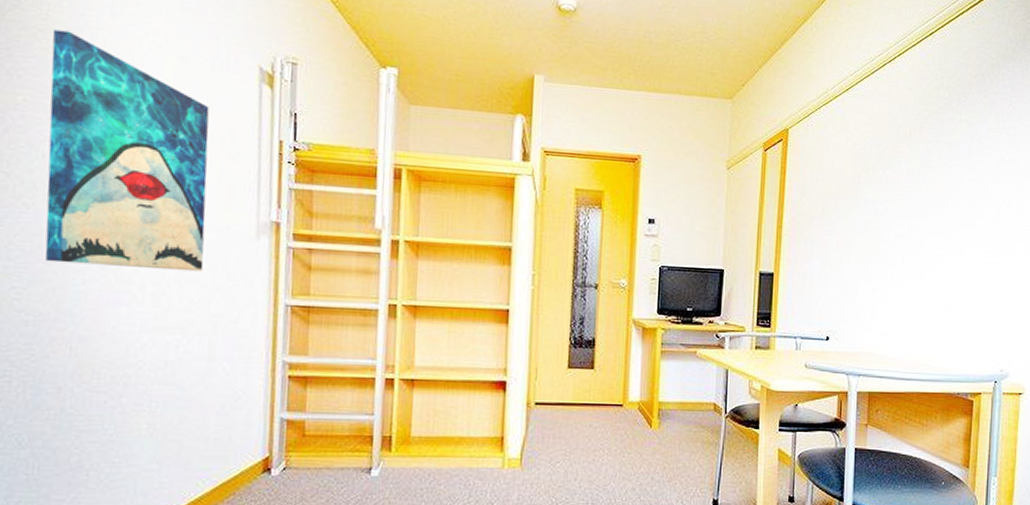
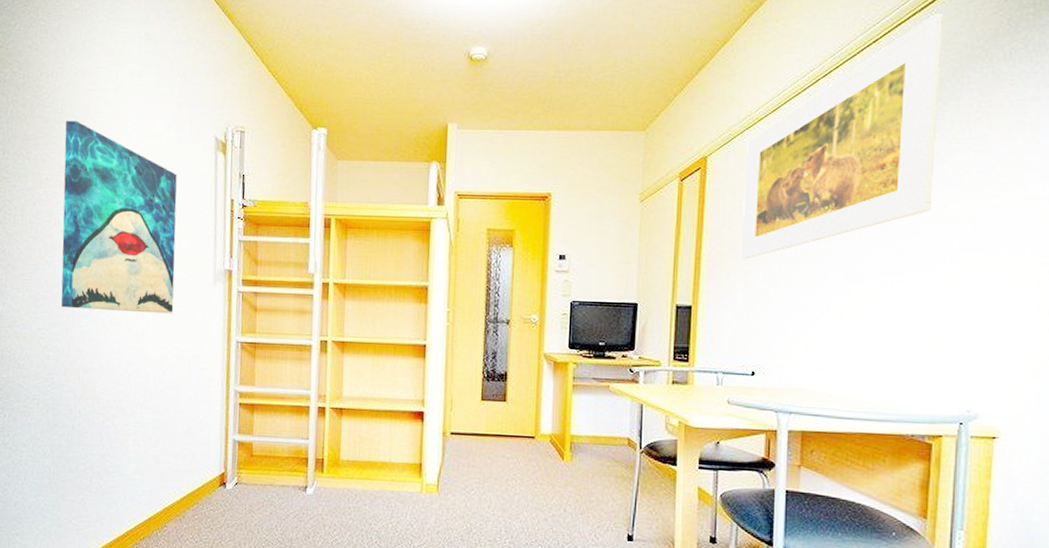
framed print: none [817,15,984,230] -> present [740,14,943,260]

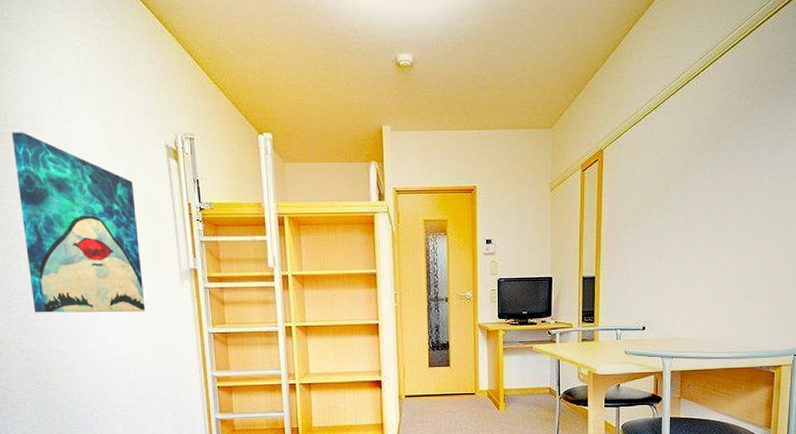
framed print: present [740,14,943,260] -> none [632,22,784,236]

